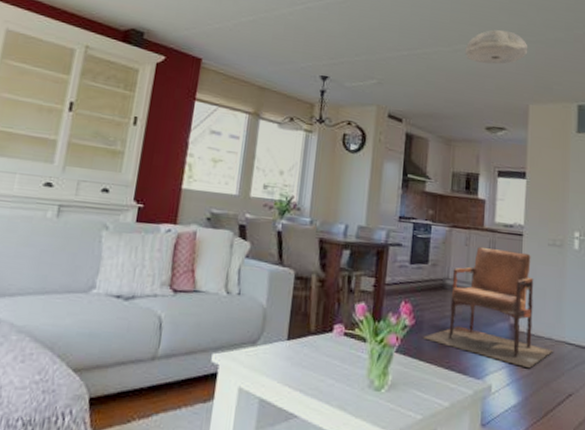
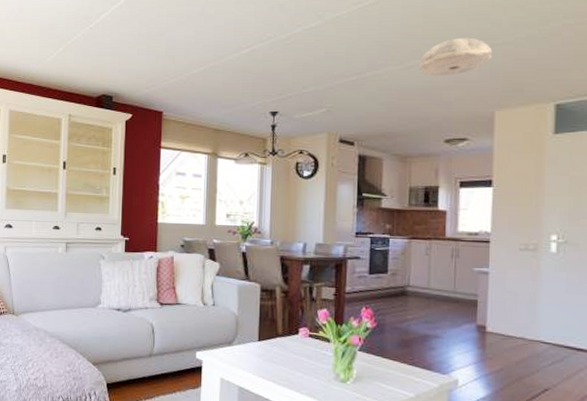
armchair: present [423,246,553,369] -> none [385,255,526,366]

